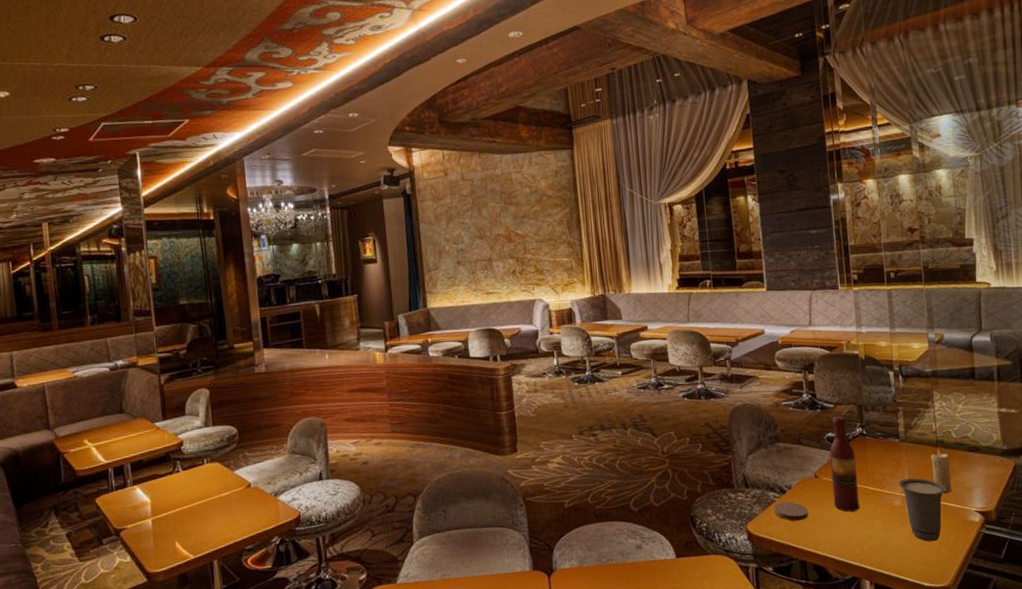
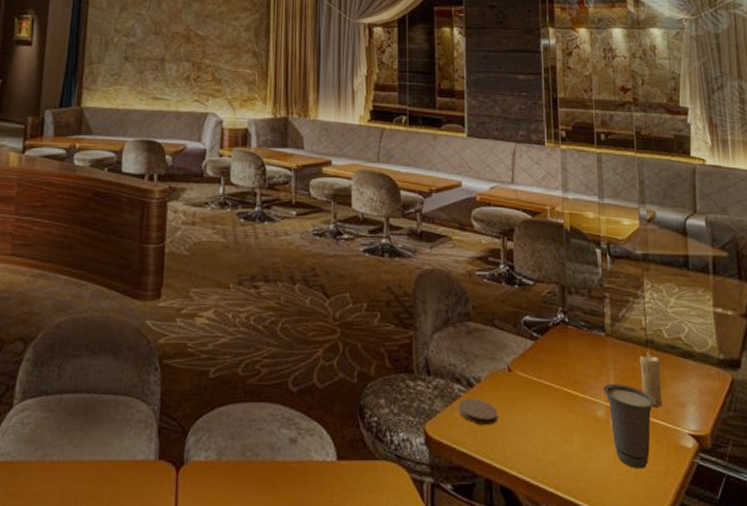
wine bottle: present [830,415,860,512] -> none [526,295,558,420]

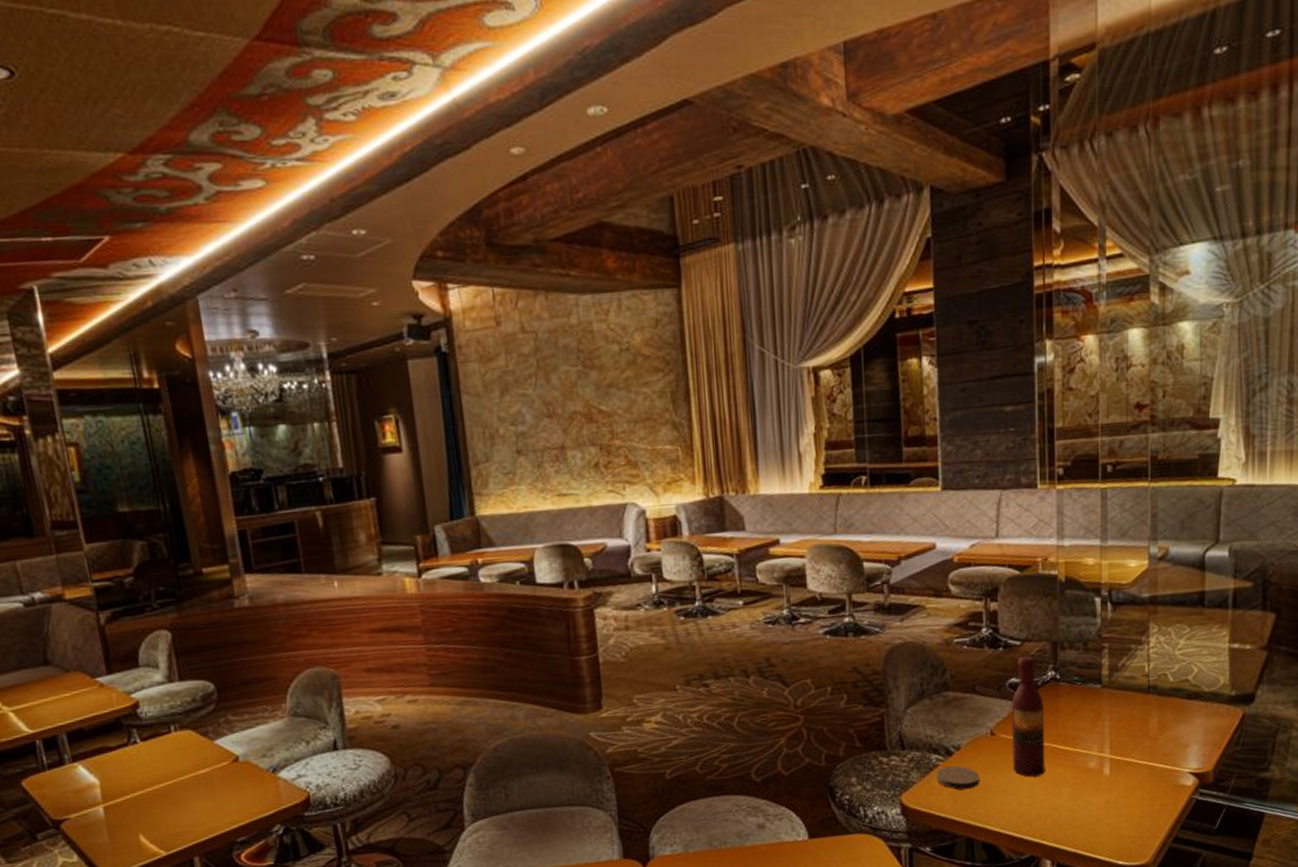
wine bottle: none [526,295,558,420] -> present [1012,655,1045,777]
cup: present [604,384,655,469] -> none [1097,733,1154,812]
candle: present [639,347,663,407] -> none [1139,693,1163,751]

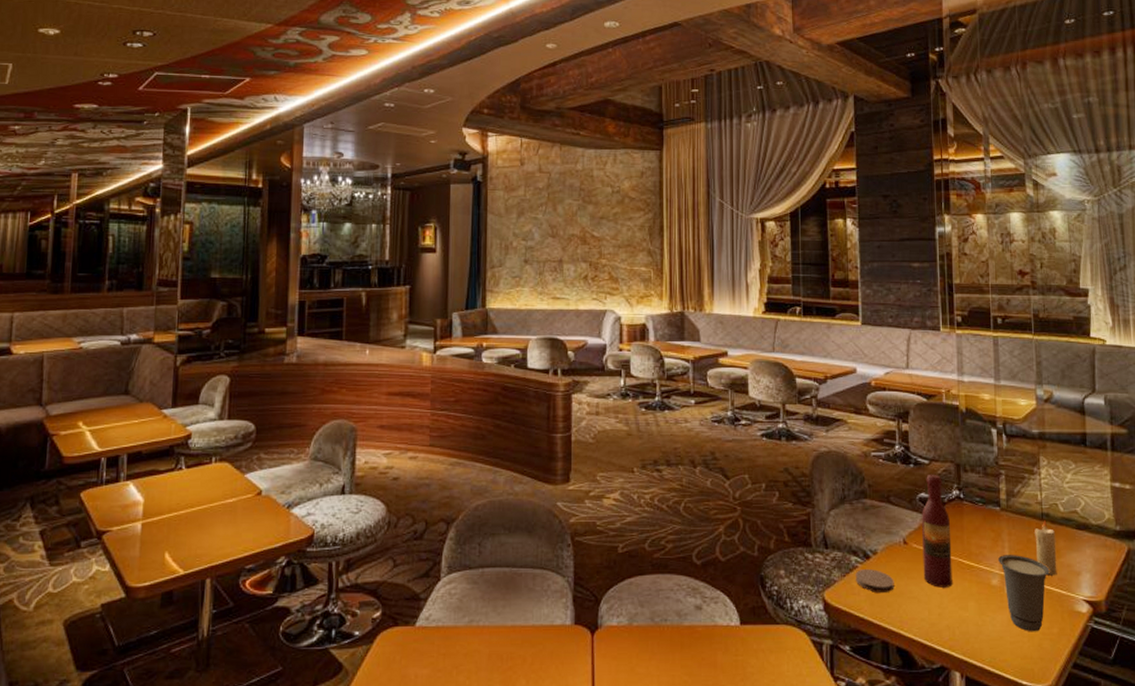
cup: none [1097,733,1154,812] -> present [998,555,1050,632]
candle: none [1139,693,1163,751] -> present [1035,520,1057,576]

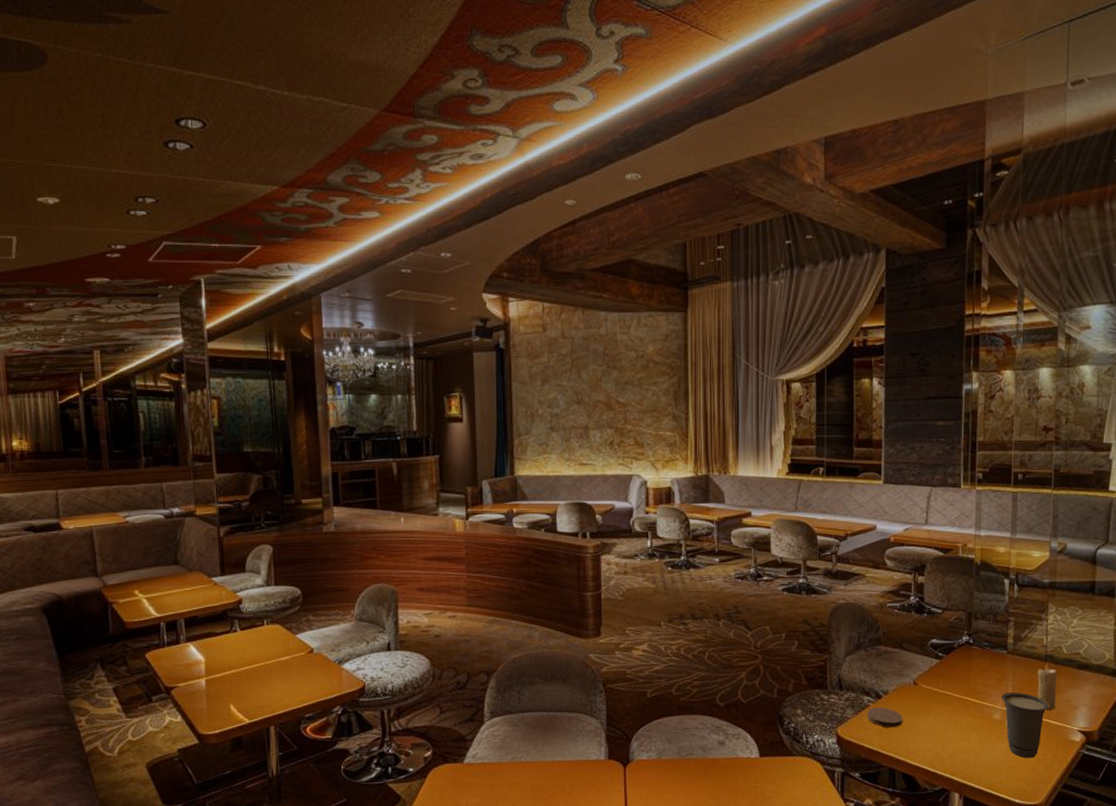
wine bottle: present [922,474,953,588] -> none [930,622,959,722]

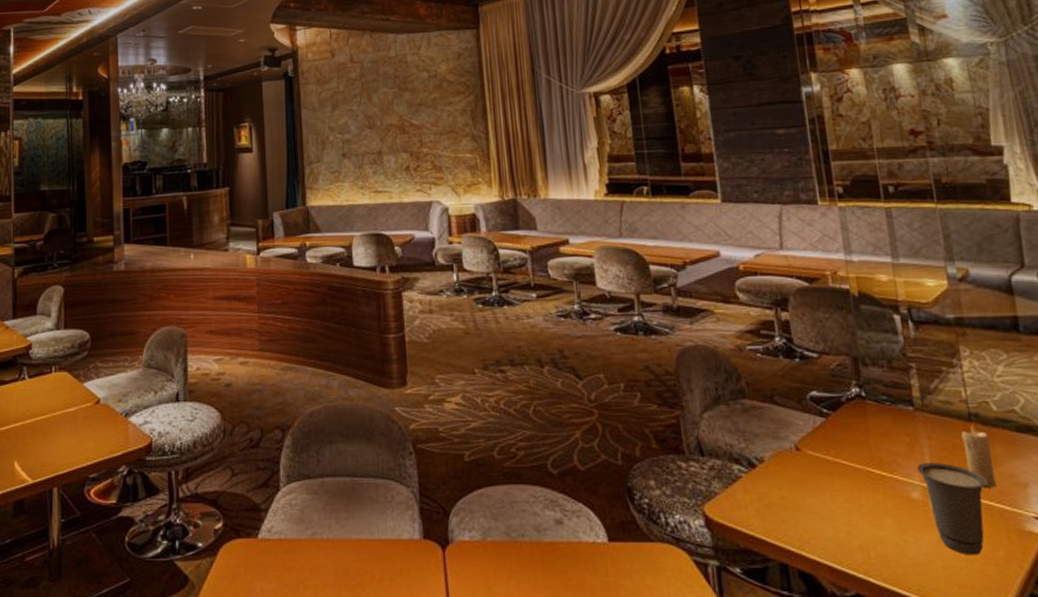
coaster: present [866,707,903,727] -> none [739,478,789,506]

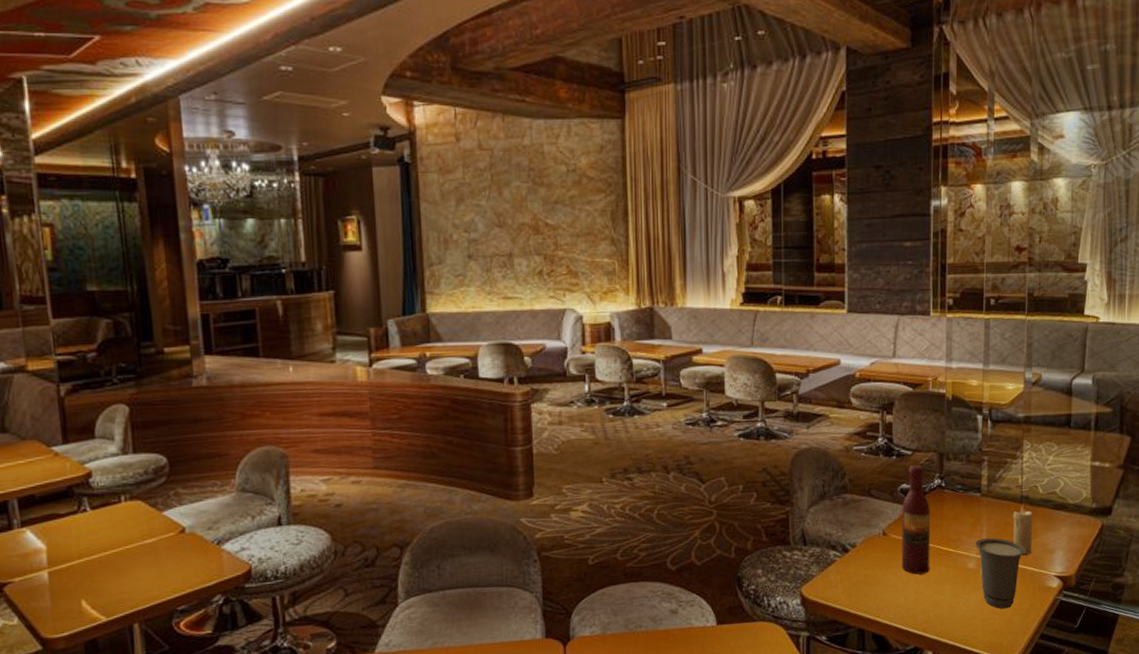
wine bottle: none [815,369,862,501] -> present [901,464,931,575]

